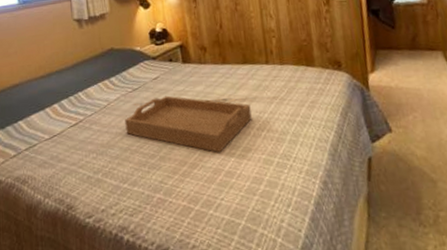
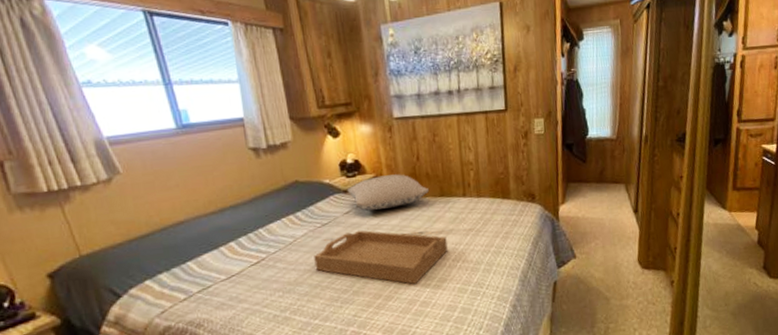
pillow: none [156,41,233,77] -> present [348,174,430,211]

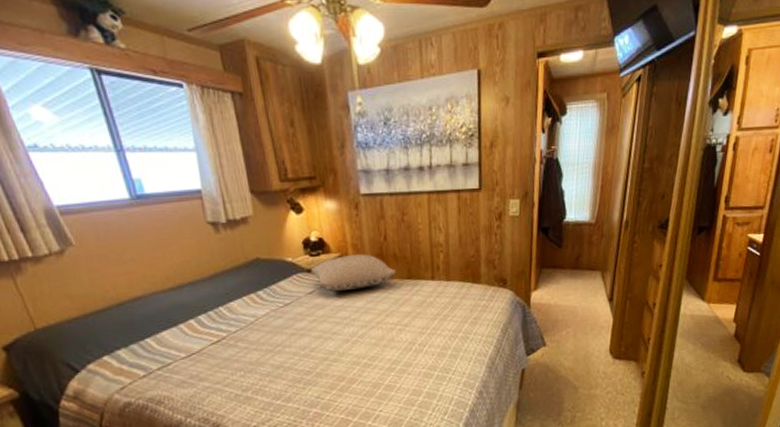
serving tray: present [314,230,448,285] -> none [276,311,414,368]

